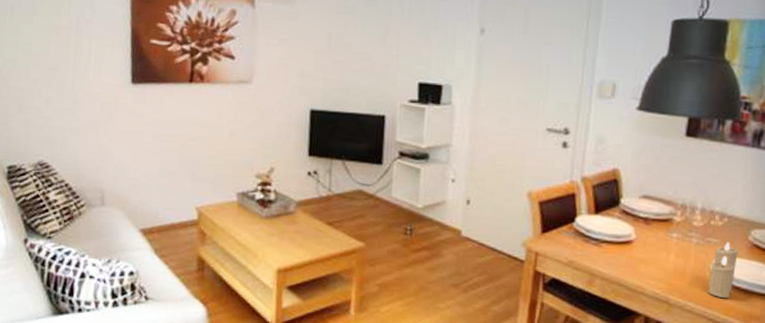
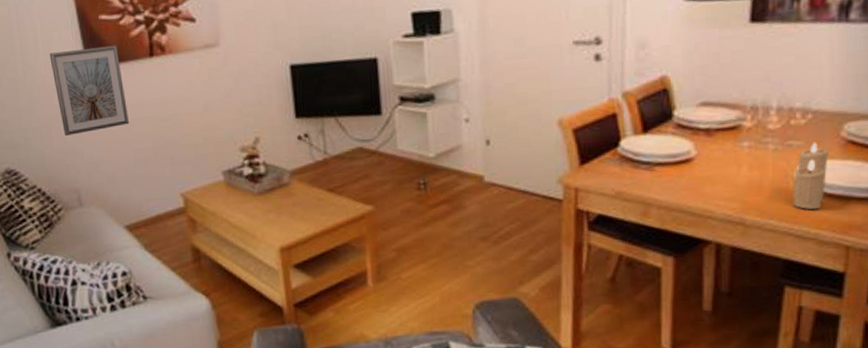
picture frame: none [99,65,162,140] -> present [49,45,129,136]

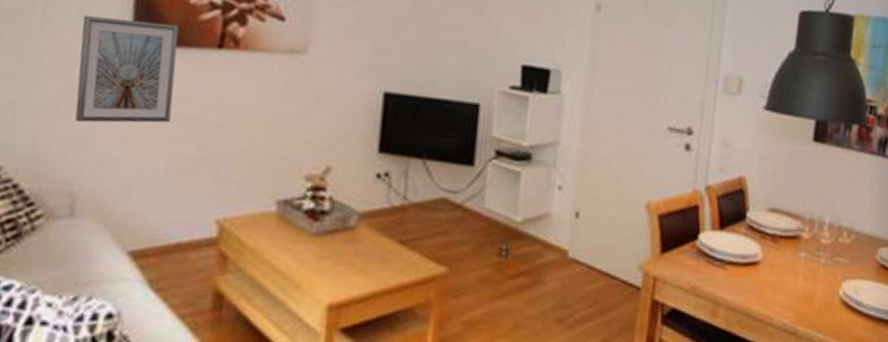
candle: present [793,142,828,209] -> none [837,261,866,327]

